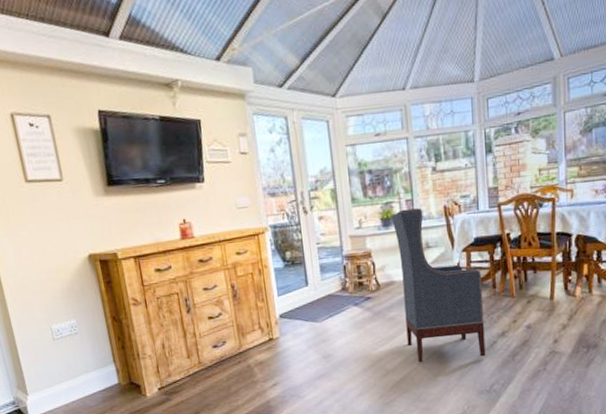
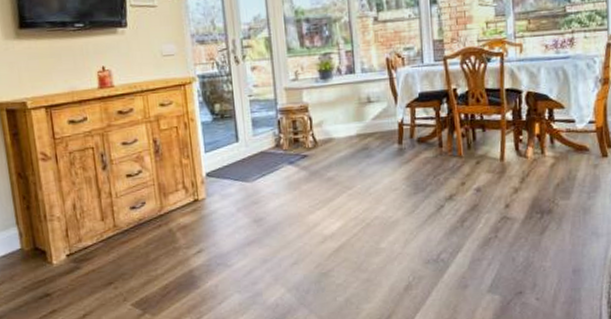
armchair: present [391,208,486,363] -> none [330,60,432,229]

